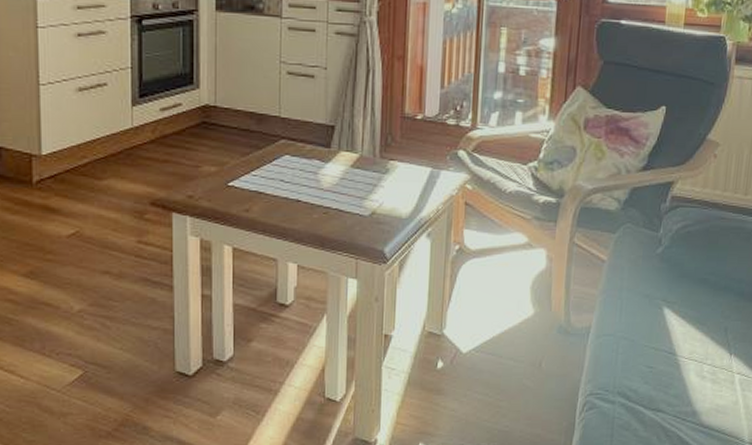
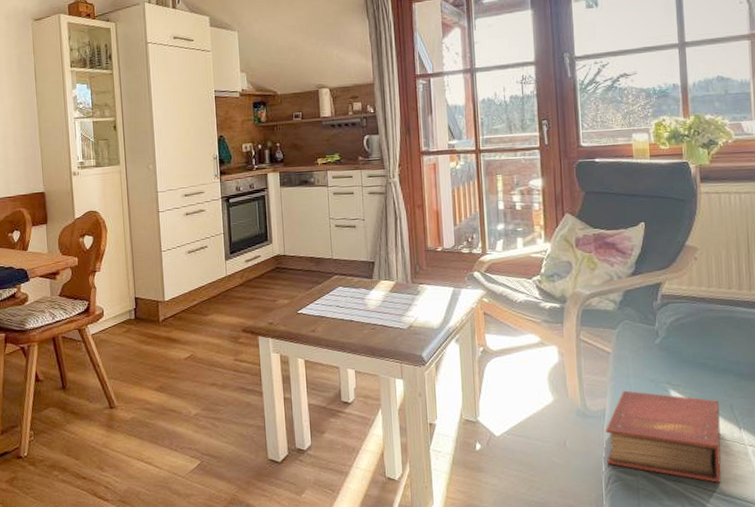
book: none [583,306,714,413] -> present [606,390,722,483]

